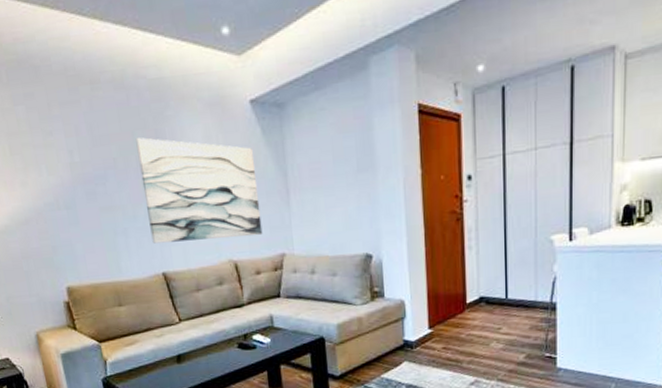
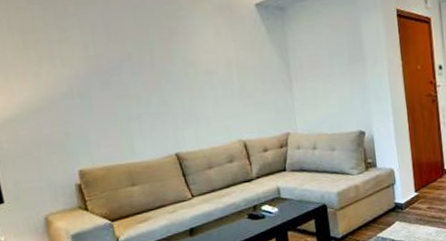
wall art: present [135,137,263,244] -> none [150,34,269,128]

